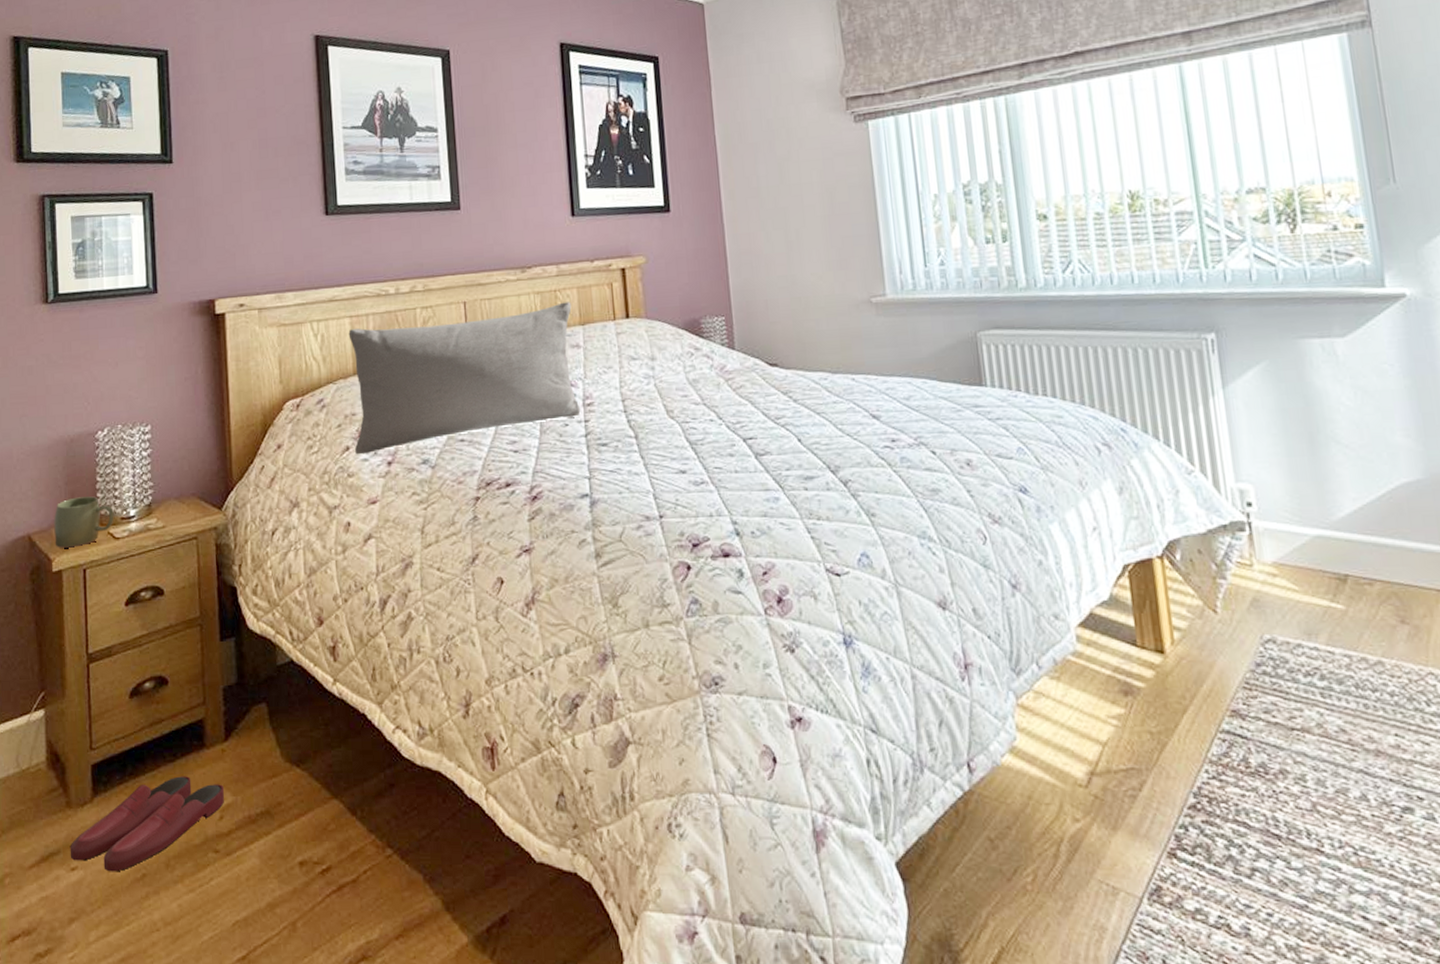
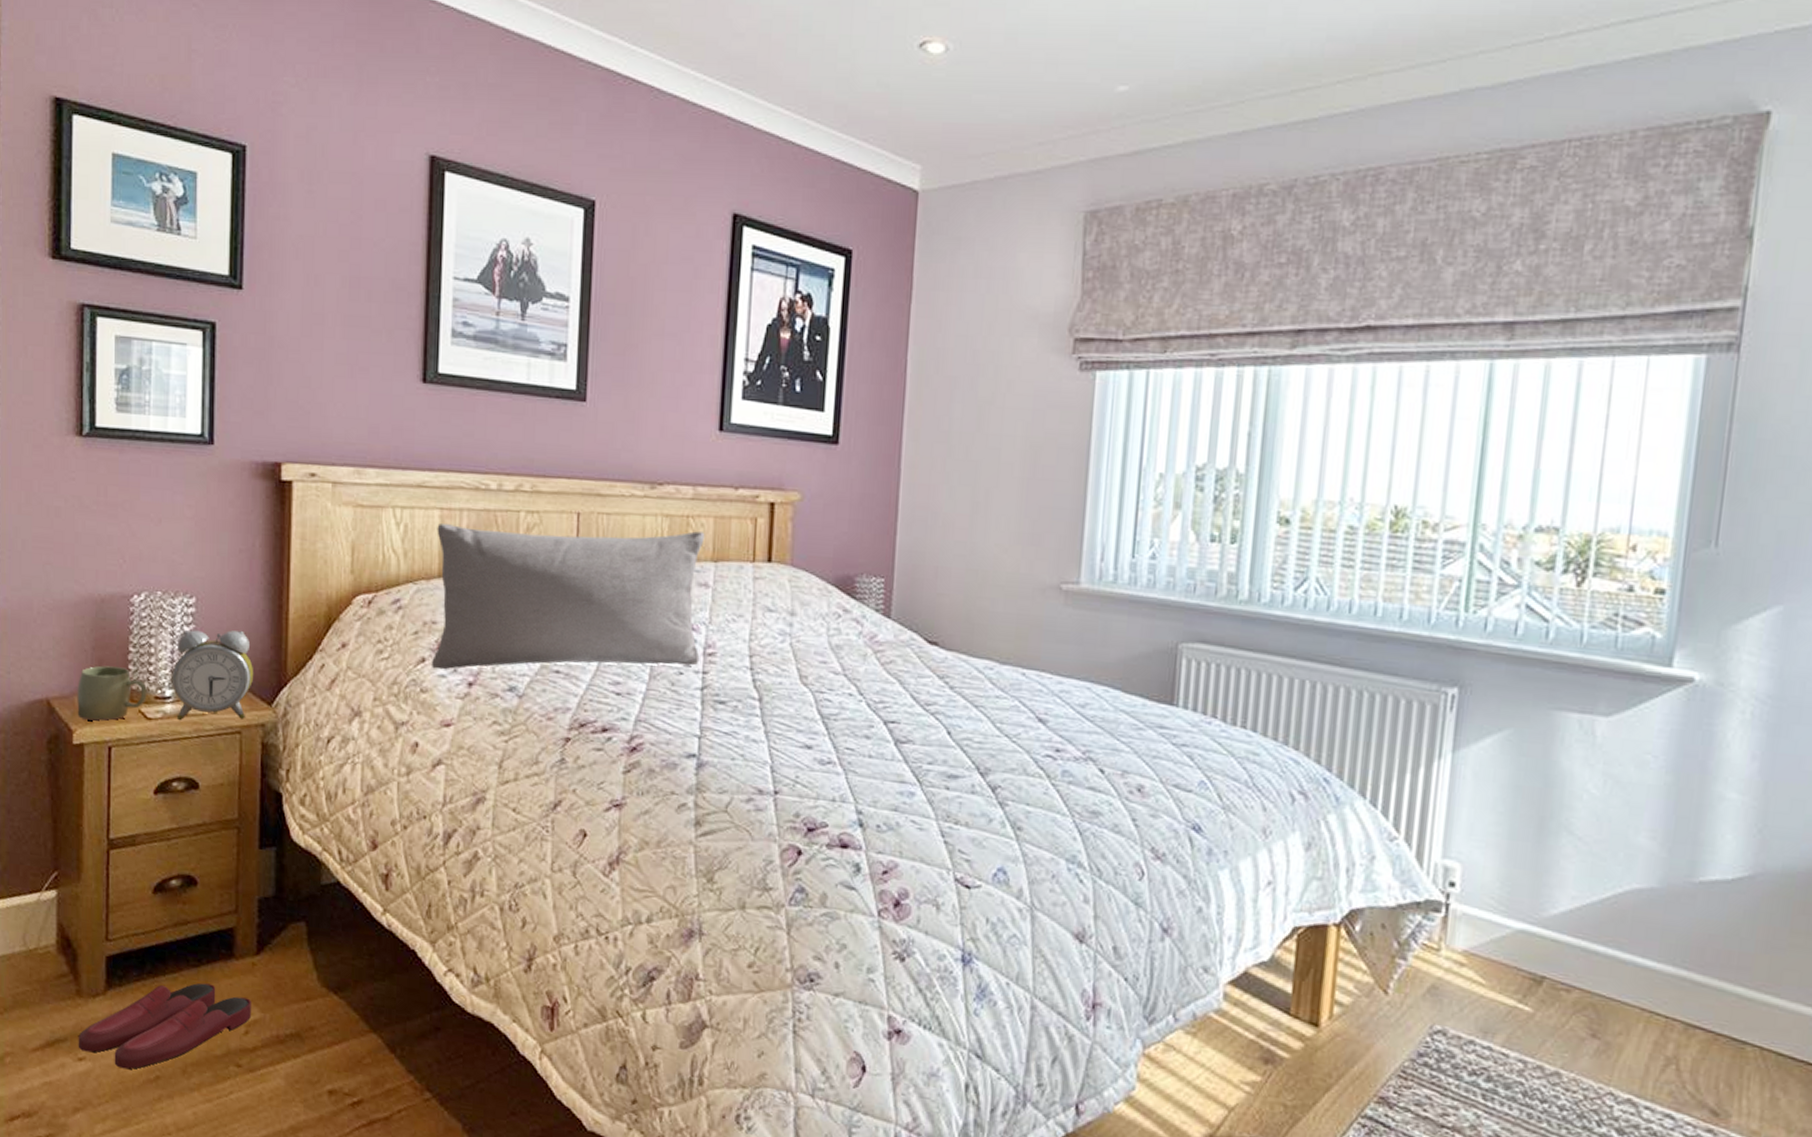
alarm clock: none [134,448,205,536] -> present [171,630,254,721]

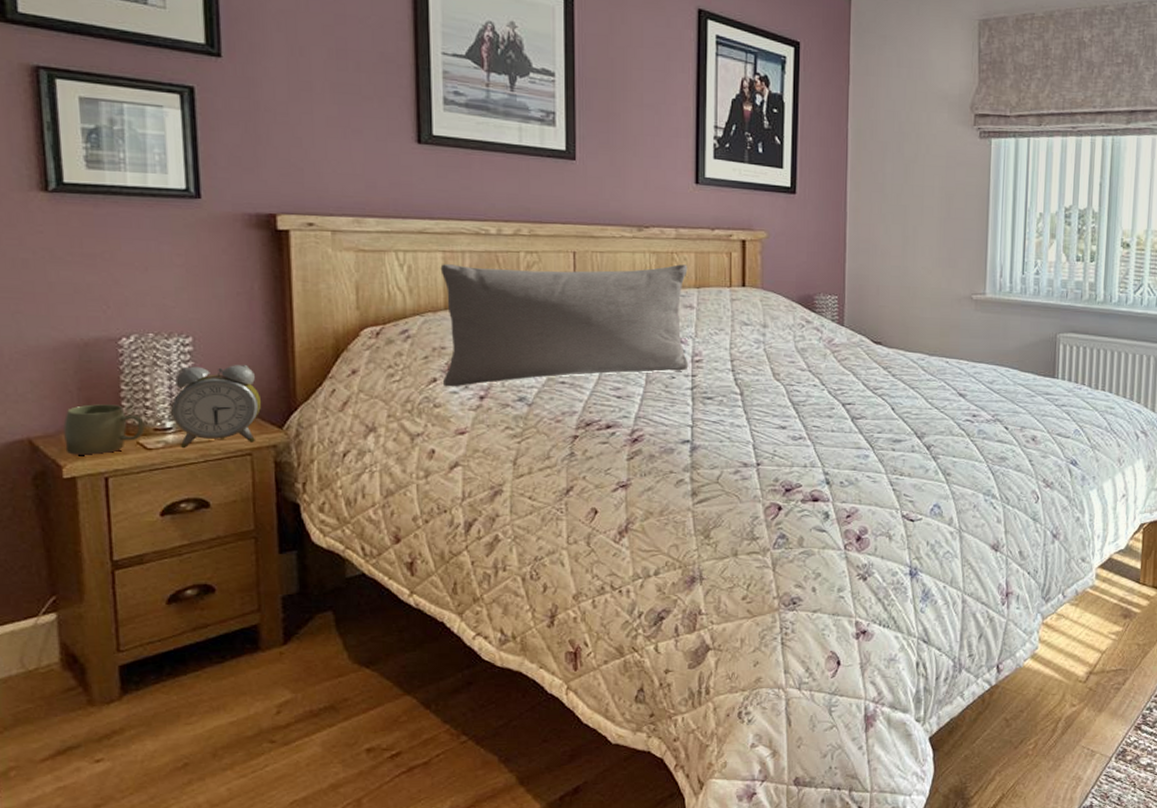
slippers: present [78,983,251,1070] -> none [93,676,282,763]

